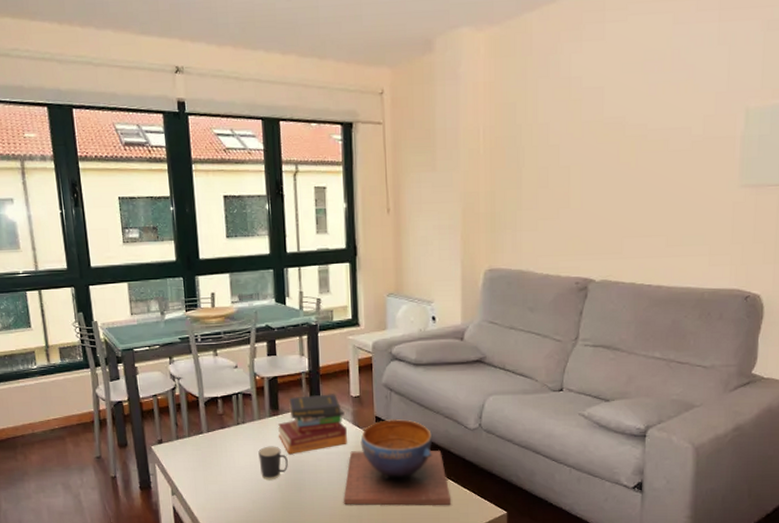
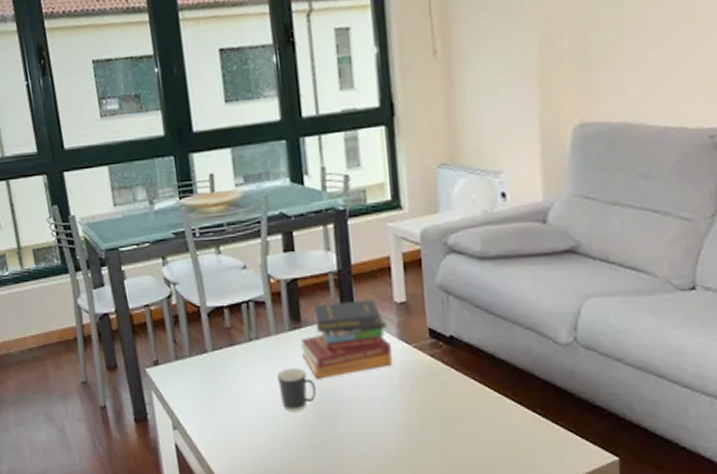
decorative bowl: present [343,418,450,506] -> none [389,331,537,448]

